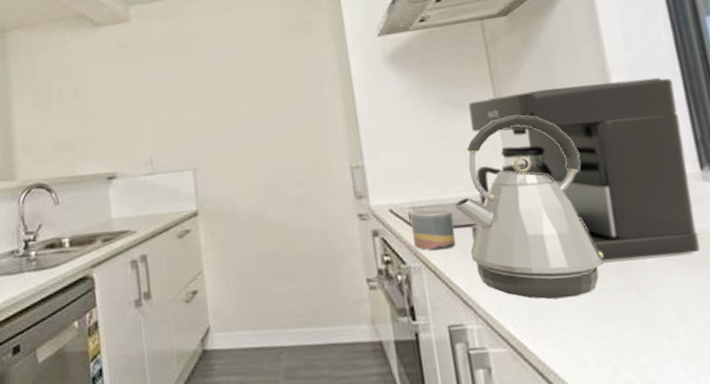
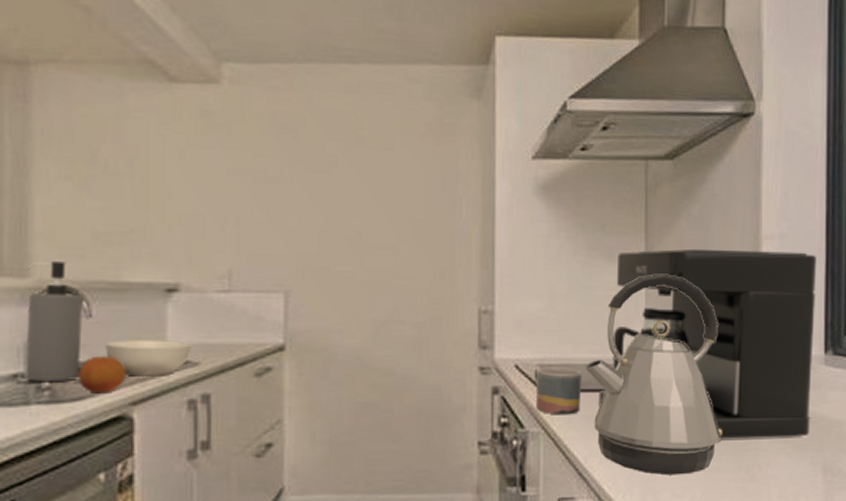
soap dispenser: none [12,166,55,256] -> present [24,261,82,383]
fruit: none [53,231,86,261] -> present [78,355,127,394]
bowl: none [69,215,130,246] -> present [104,340,193,377]

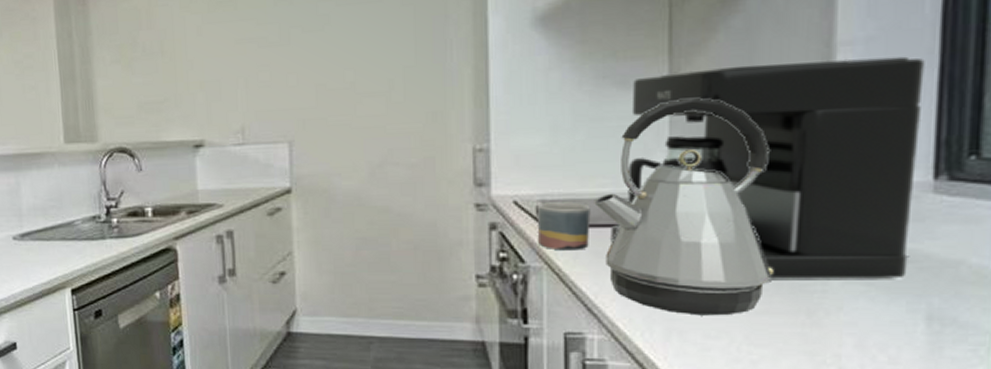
soap dispenser: present [24,261,82,383] -> none [94,128,137,222]
fruit: present [78,355,127,394] -> none [136,200,170,231]
bowl: present [104,340,193,377] -> none [152,187,217,217]

